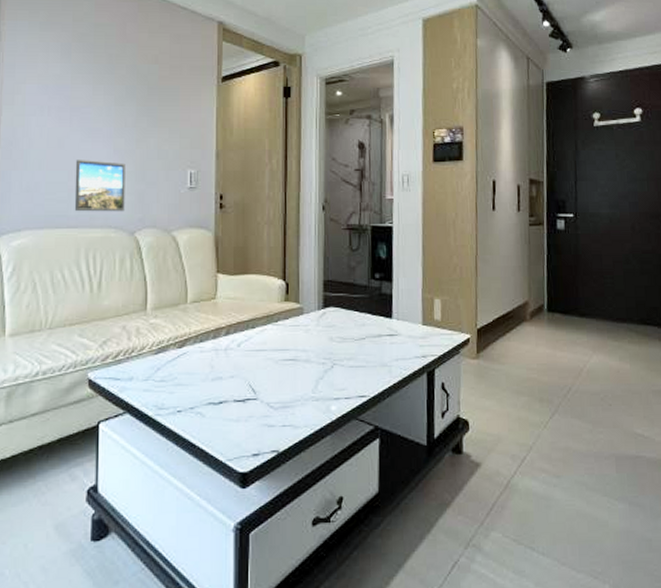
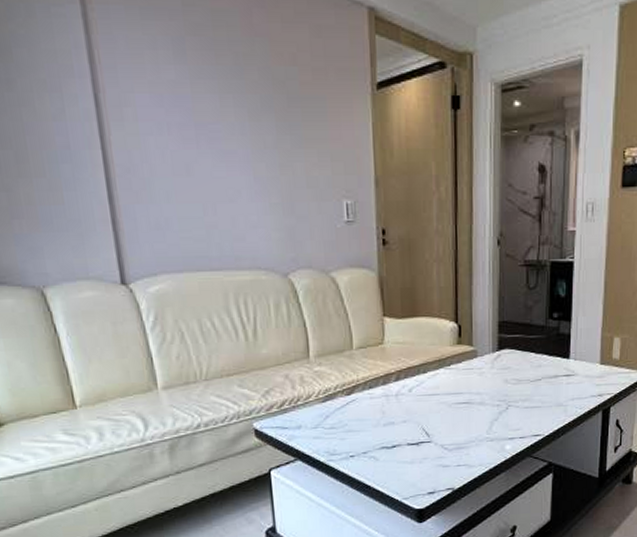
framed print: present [74,160,125,212] -> none [209,190,274,252]

